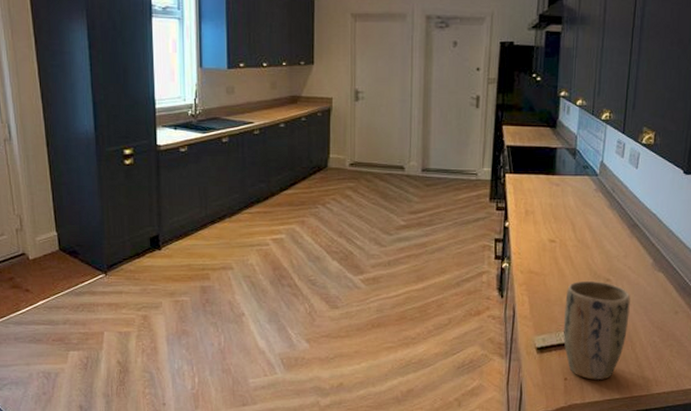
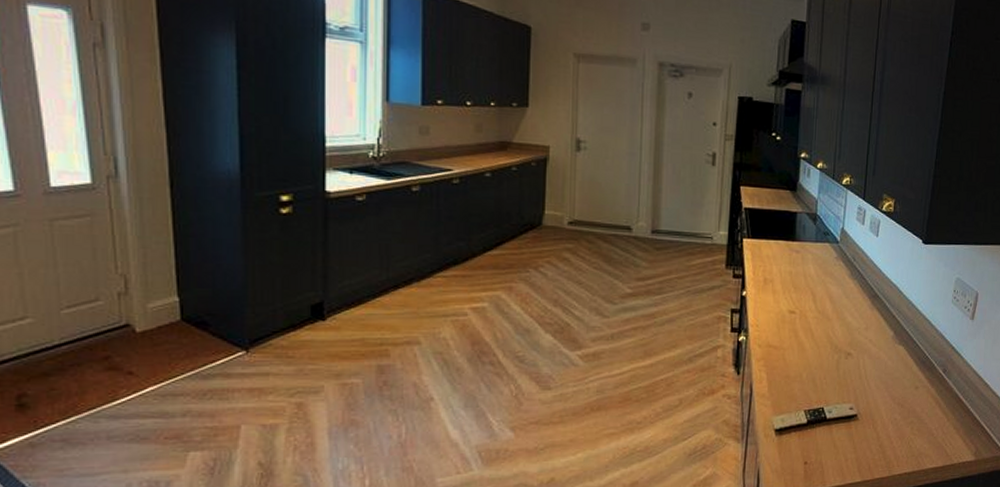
plant pot: present [563,280,630,380] -> none [803,354,872,463]

